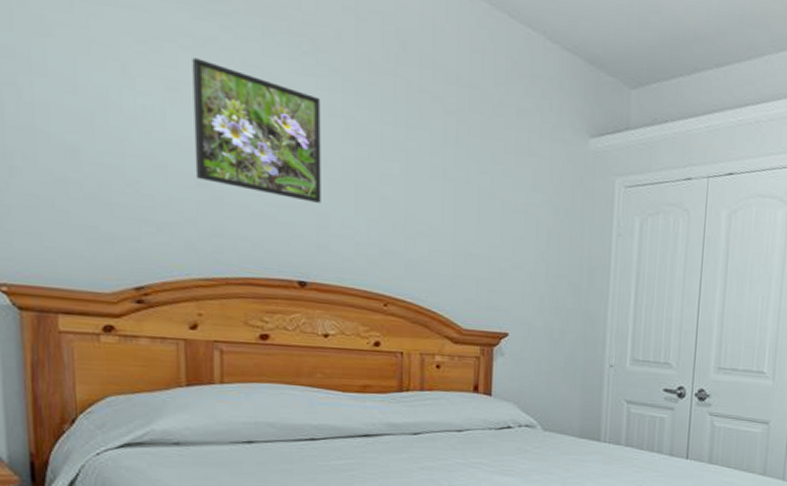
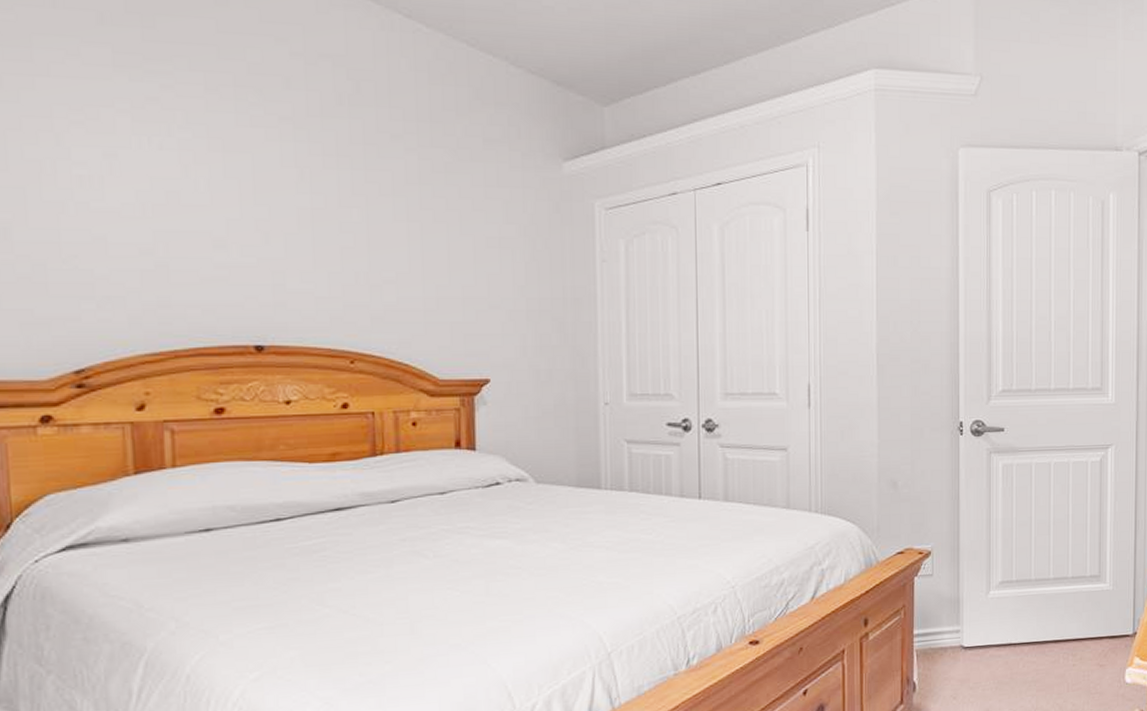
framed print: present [192,58,321,203] -> none [131,121,276,259]

